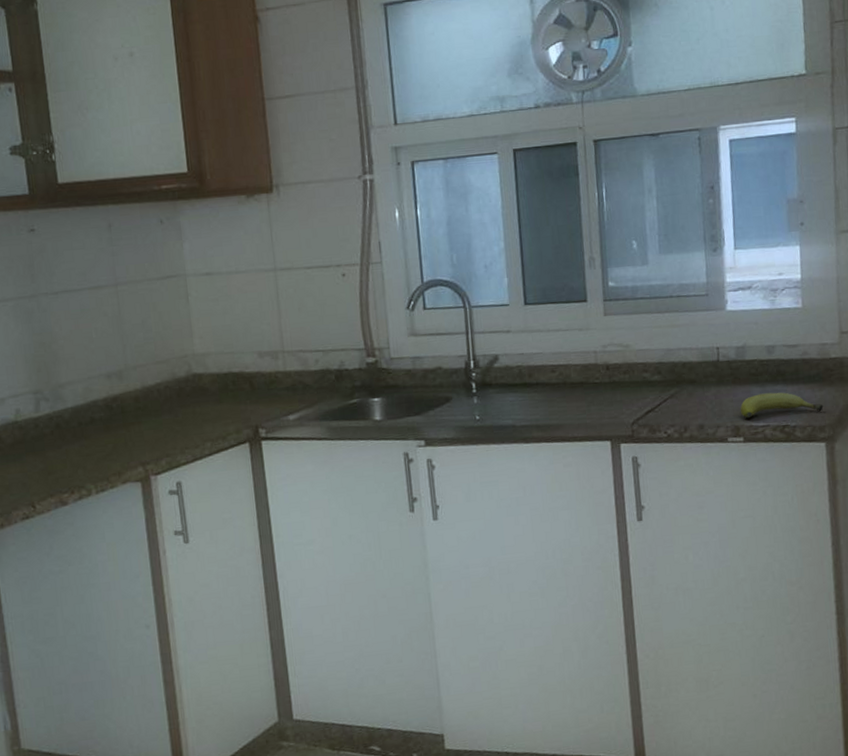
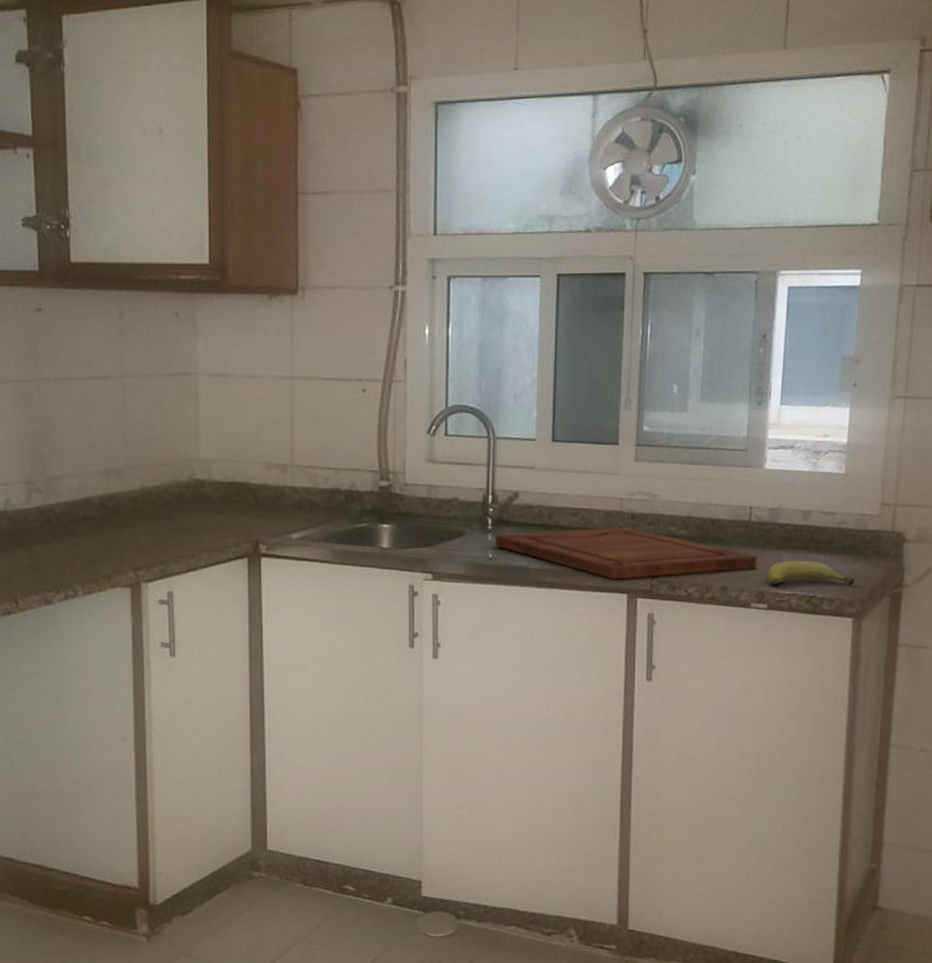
cutting board: none [481,378,730,429] -> present [496,527,757,580]

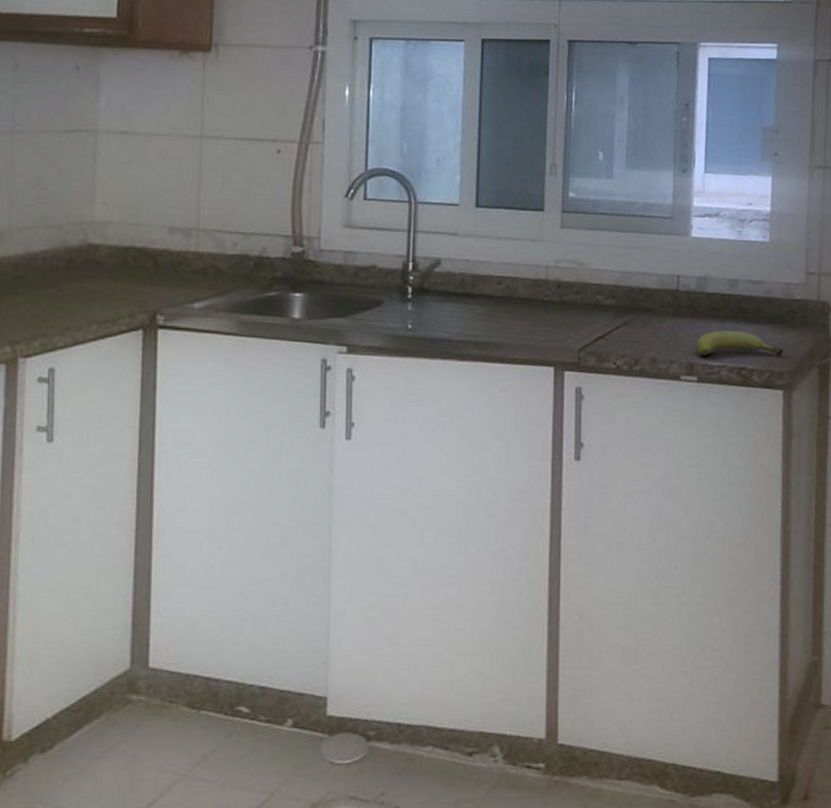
cutting board: present [496,527,757,580] -> none [416,296,686,352]

